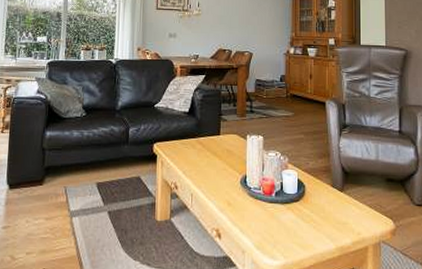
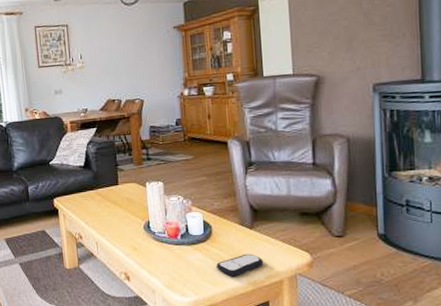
remote control: none [307,217,351,241] -> present [216,253,264,277]

